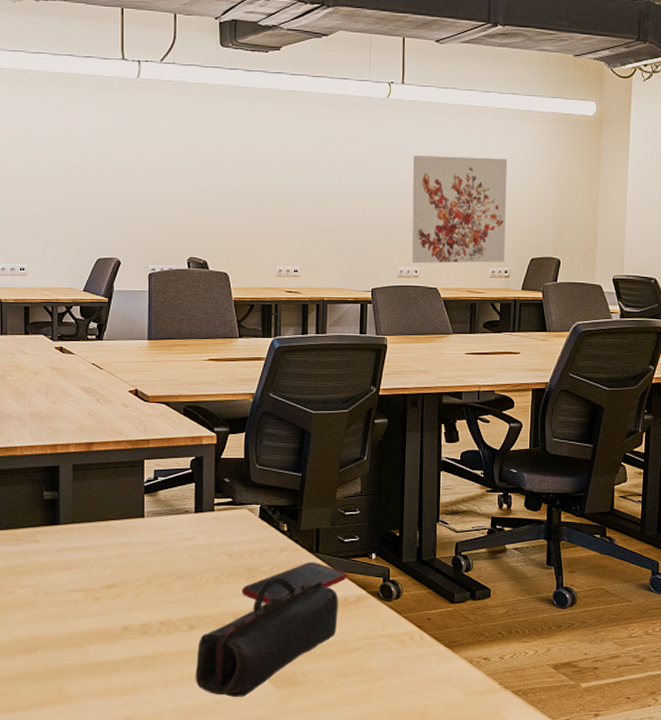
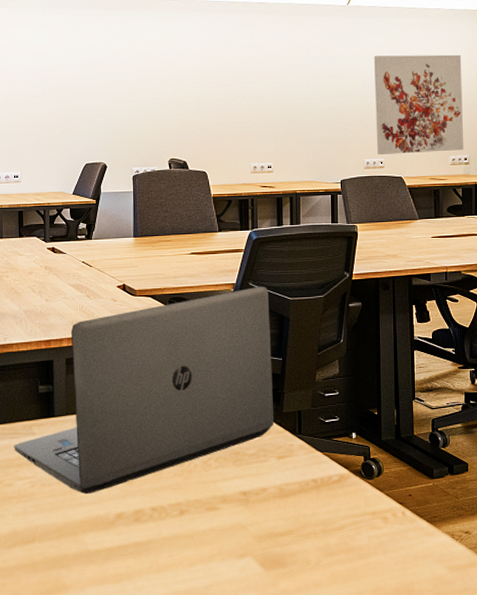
laptop: none [16,397,291,604] -> present [14,286,274,494]
pencil case: present [195,575,338,698] -> none [187,457,322,581]
cell phone: present [242,561,347,603] -> none [229,443,329,486]

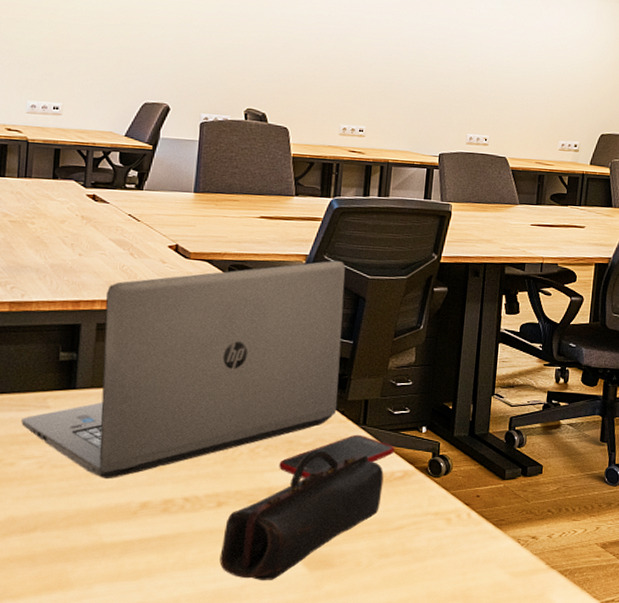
pencil case: none [187,457,322,581] -> present [219,448,384,581]
cell phone: none [229,443,329,486] -> present [279,434,395,478]
wall art: present [373,54,464,155] -> none [482,24,583,136]

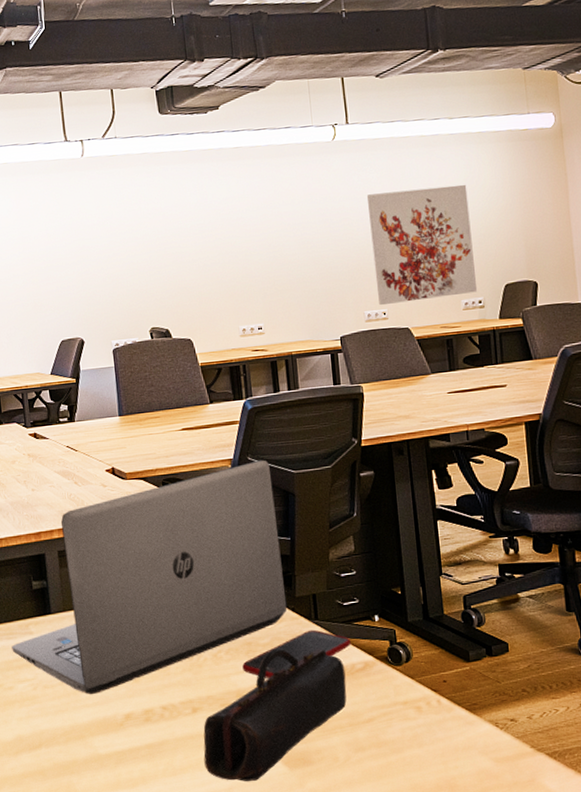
wall art: none [482,24,583,136] -> present [366,184,478,306]

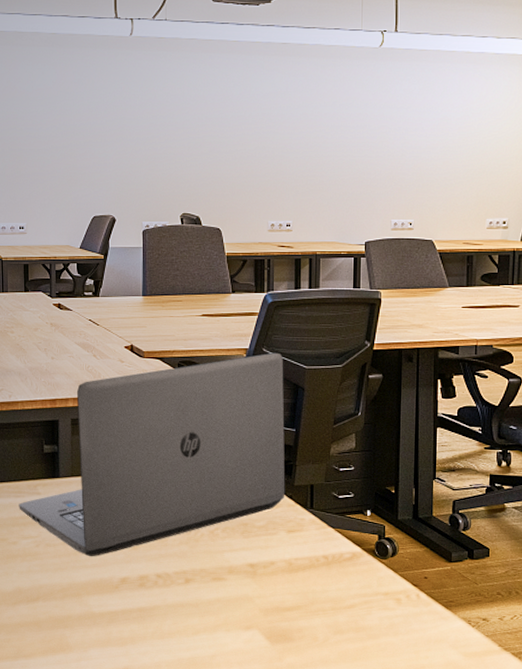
pencil case: present [203,647,347,782] -> none [191,530,333,652]
cell phone: present [242,629,351,678] -> none [237,517,342,558]
wall art: present [366,184,478,306] -> none [406,105,506,216]

